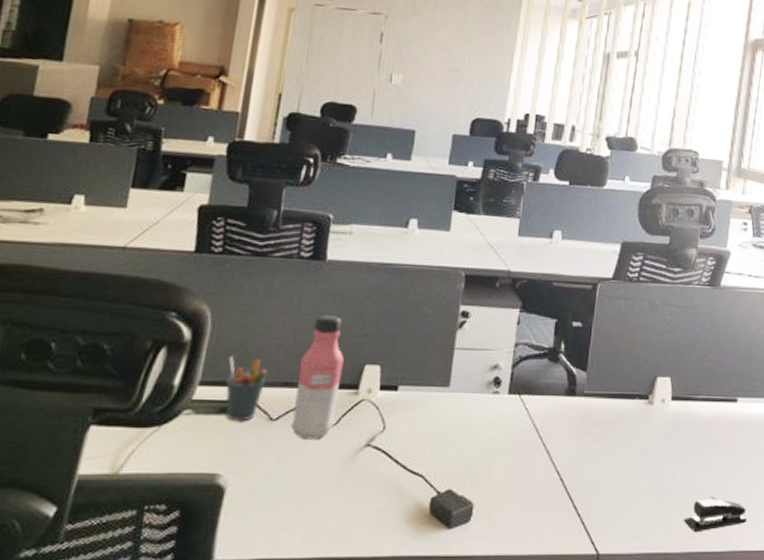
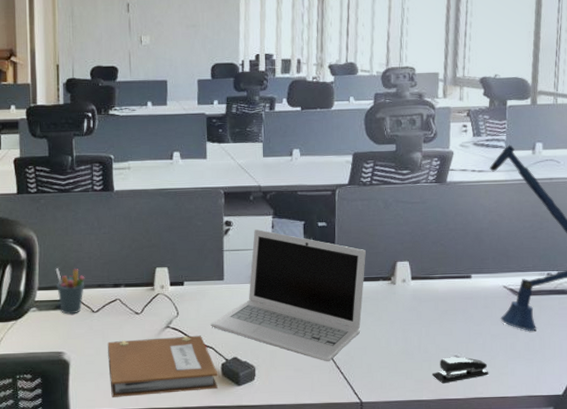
notebook: none [276,458,425,541] -> present [108,335,218,397]
water bottle: present [290,315,344,439] -> none [108,232,140,325]
laptop: none [424,323,624,499] -> present [211,229,366,361]

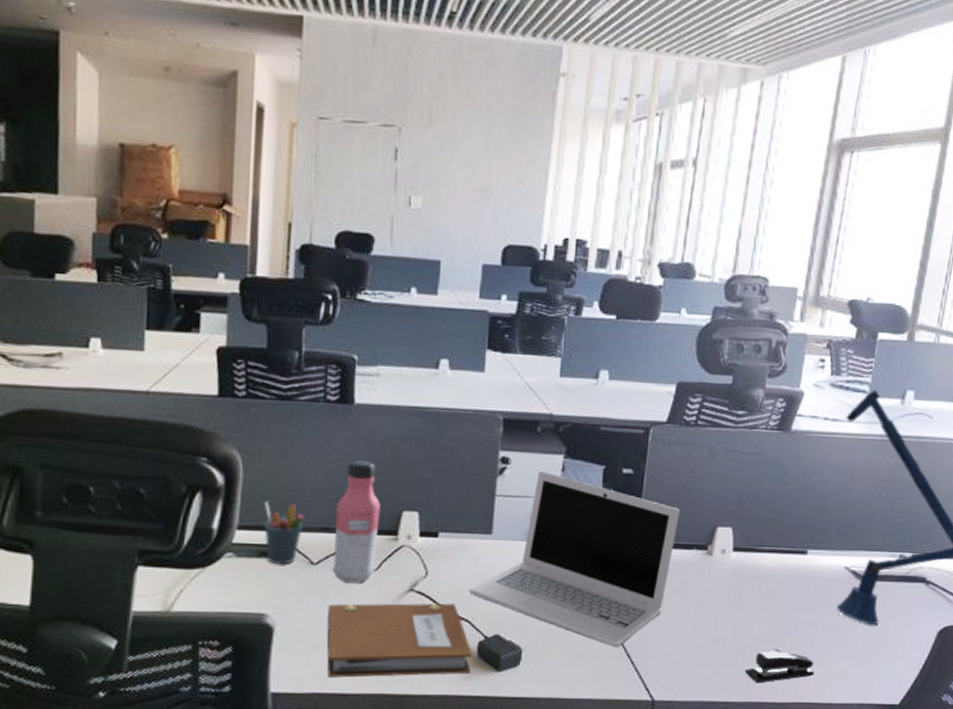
water bottle: none [108,232,140,325] -> present [332,461,381,584]

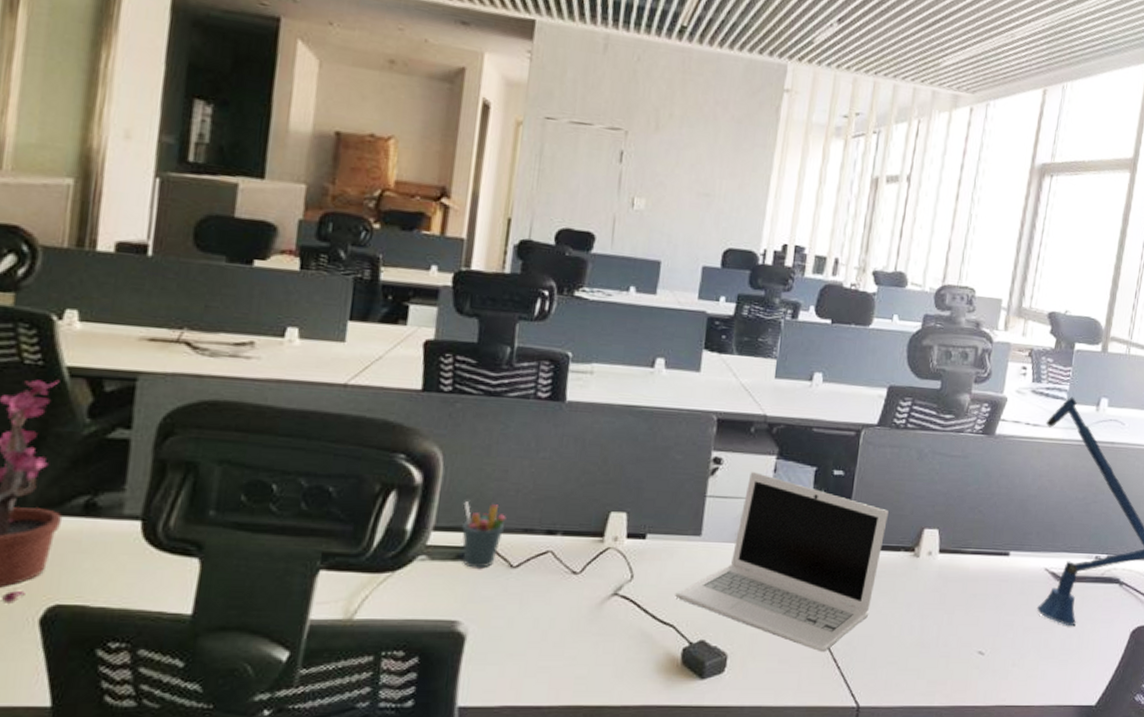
notebook: present [327,603,473,678] -> none [521,607,677,689]
water bottle: present [332,461,381,584] -> none [532,459,588,588]
stapler: present [744,651,815,683] -> none [948,653,1016,687]

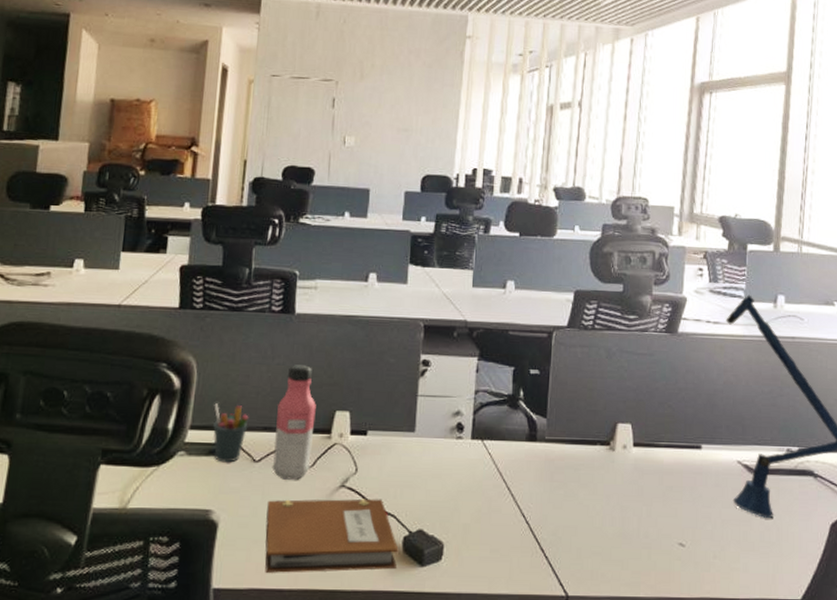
notebook: none [521,607,677,689] -> present [265,498,399,573]
water bottle: none [532,459,588,588] -> present [272,365,316,480]
laptop: present [675,471,888,651] -> none [394,371,583,541]

